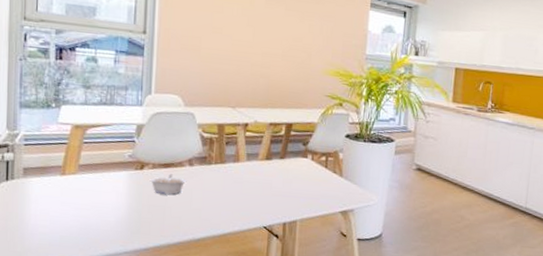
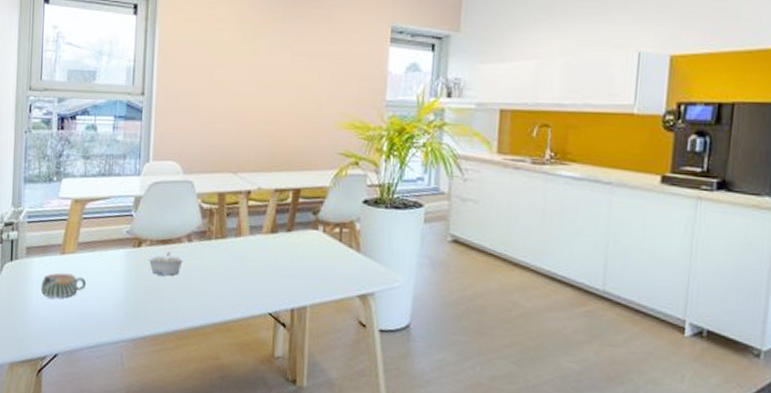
mug: none [39,192,89,215] -> present [41,272,87,298]

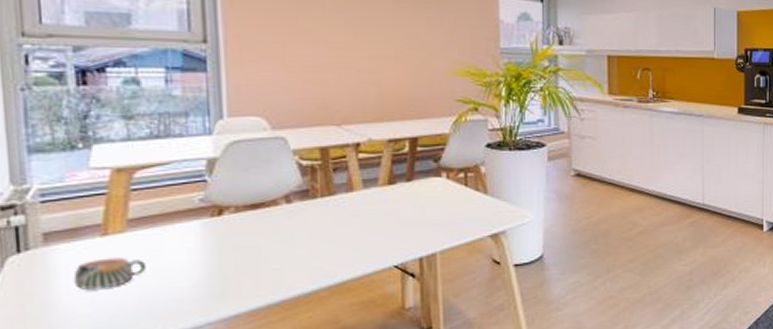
legume: present [147,251,186,275] -> none [232,216,285,243]

